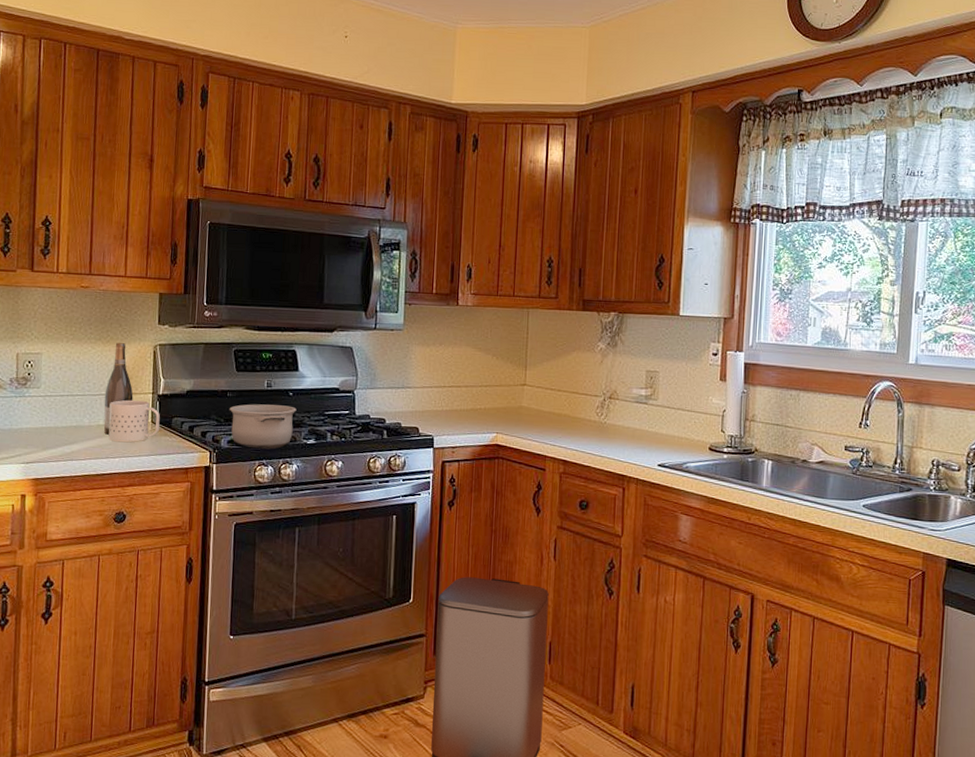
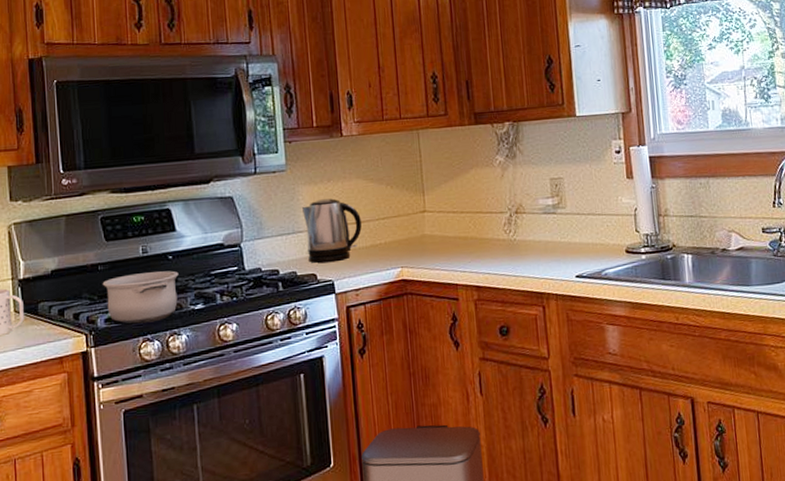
kettle: none [413,360,466,419] -> present [302,198,362,263]

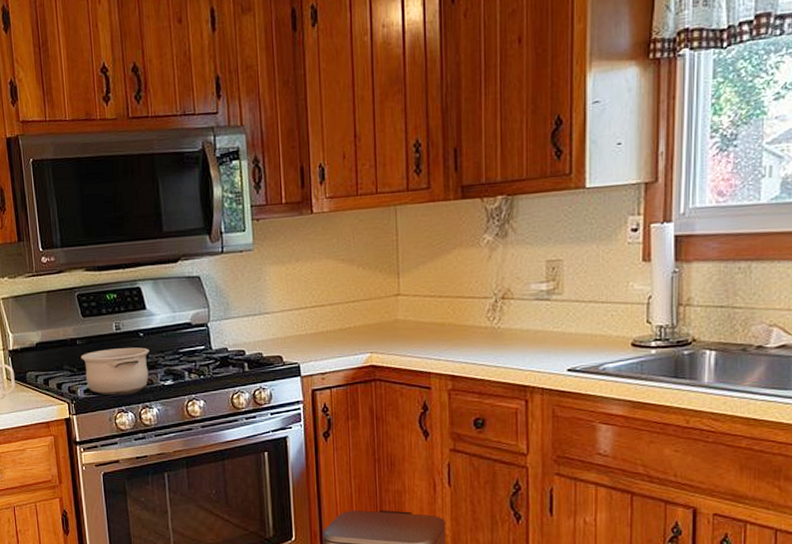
kettle: present [302,198,362,263] -> none [269,279,331,345]

